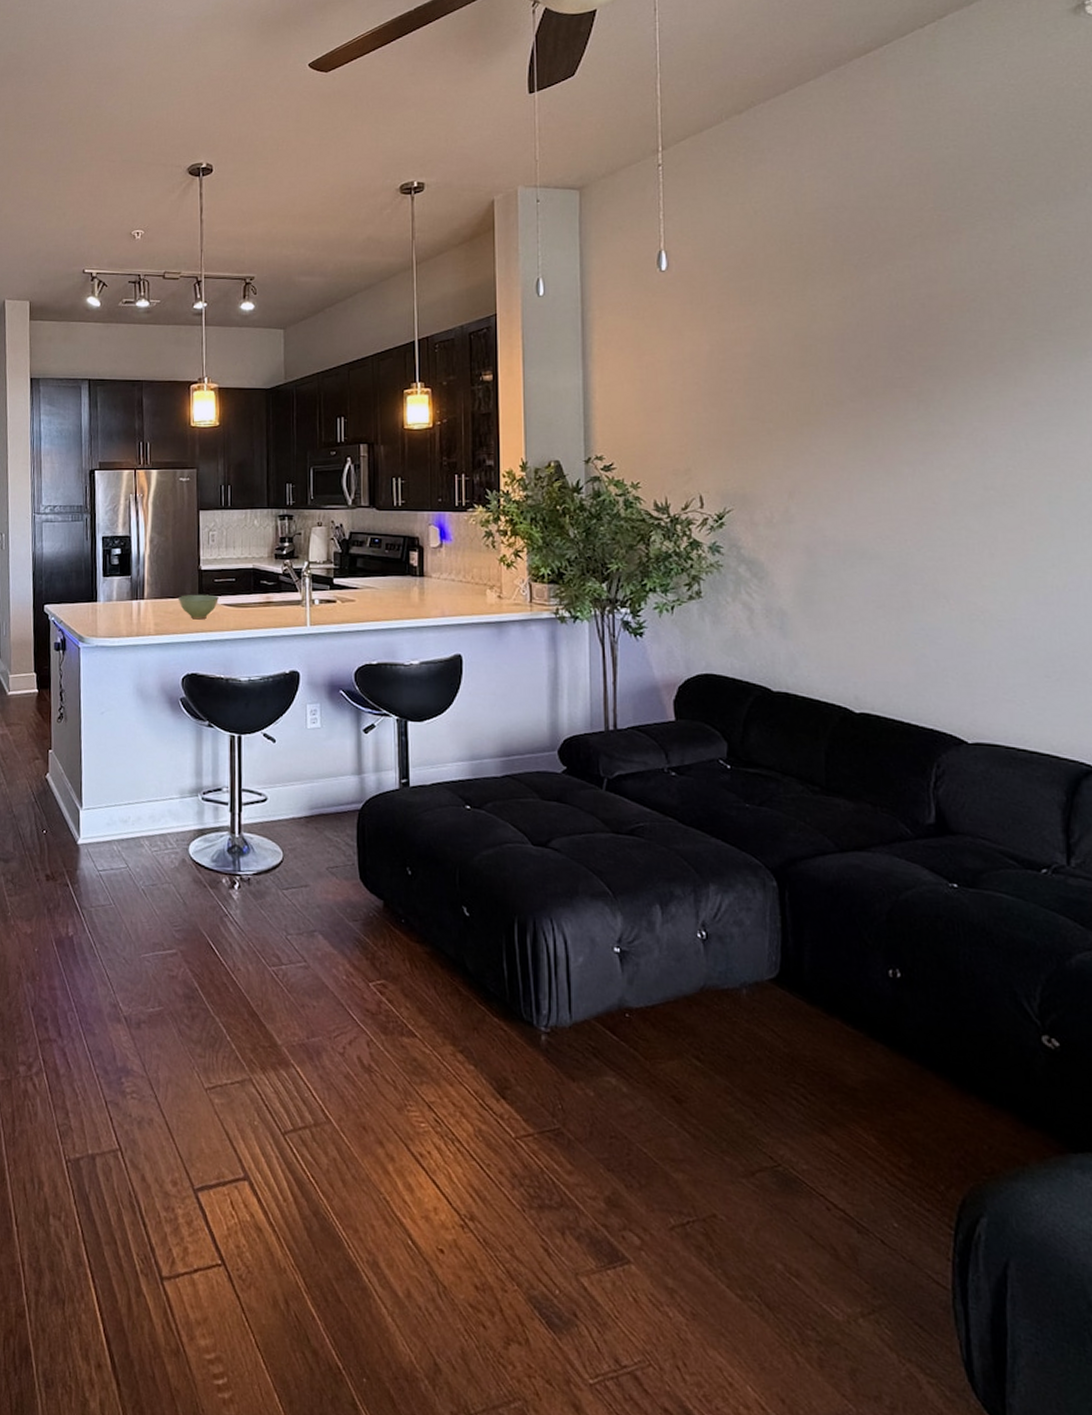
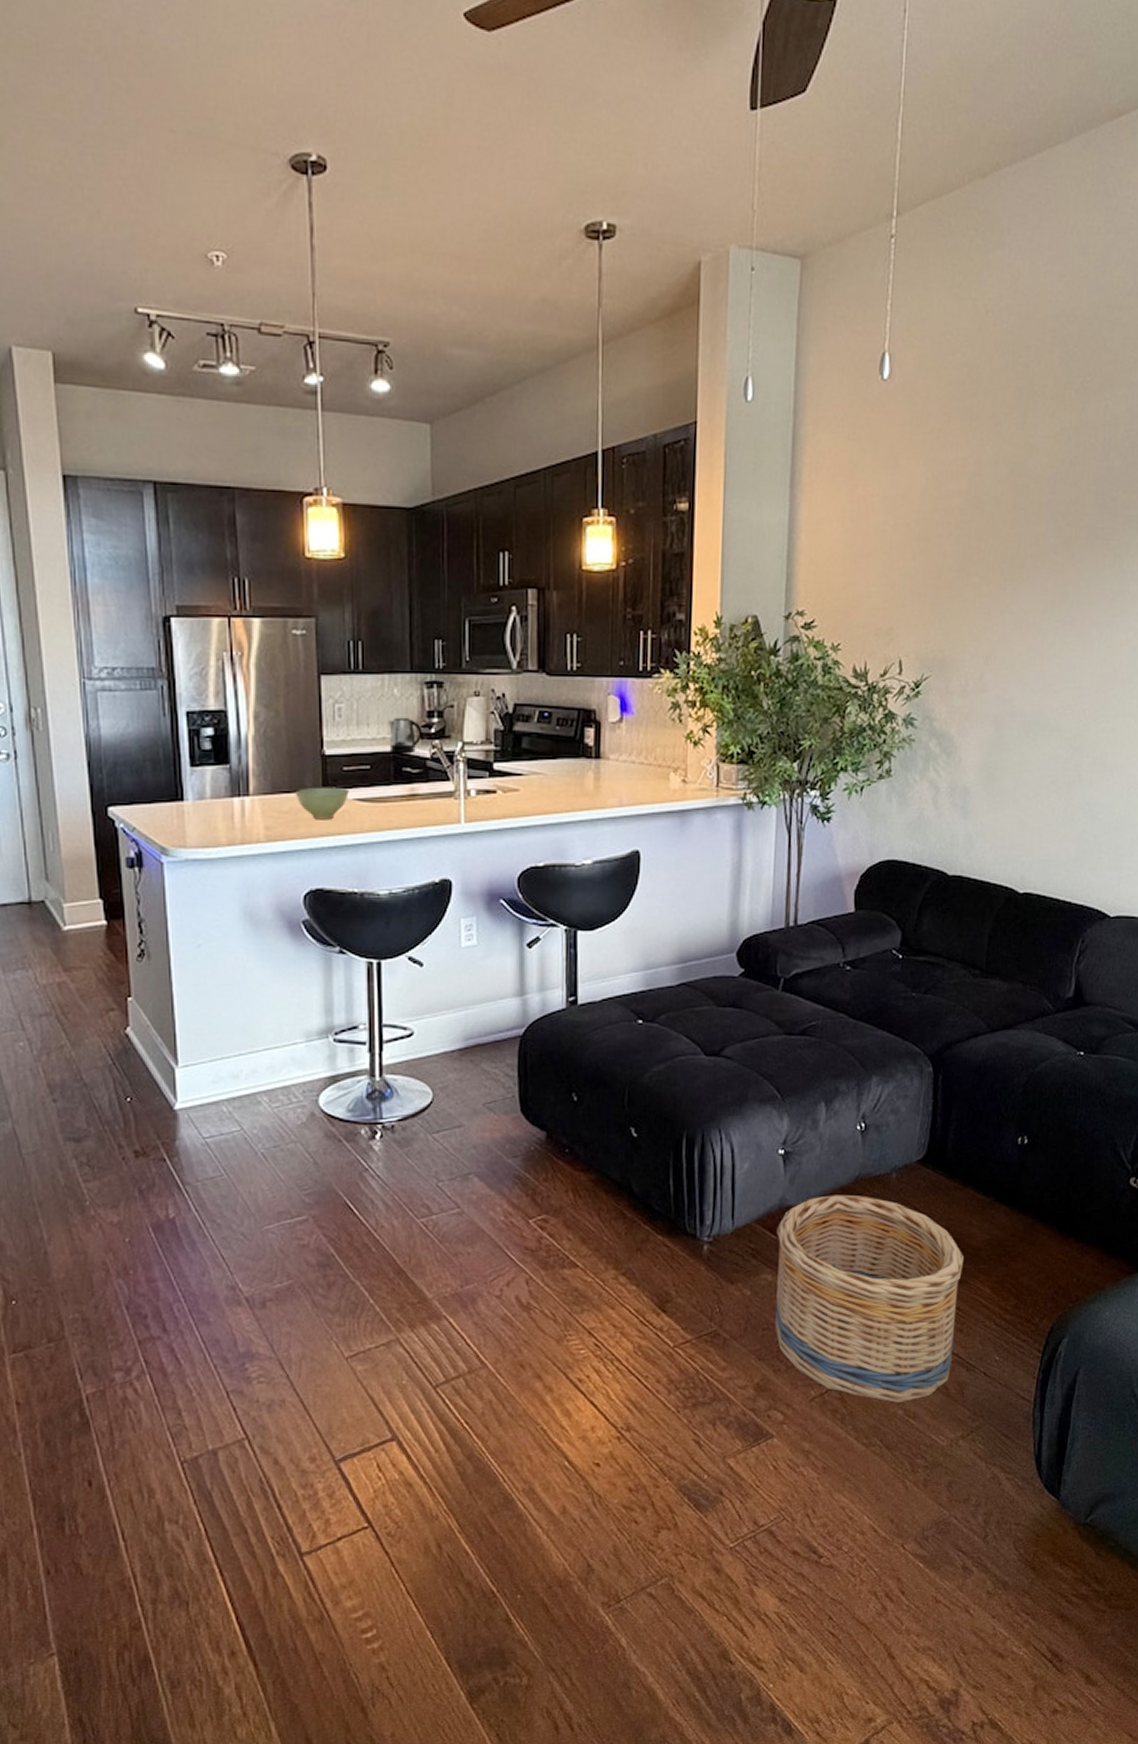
kettle: none [250,542,276,569] -> present [389,717,423,753]
basket: none [618,1002,838,1256] -> present [775,1194,964,1403]

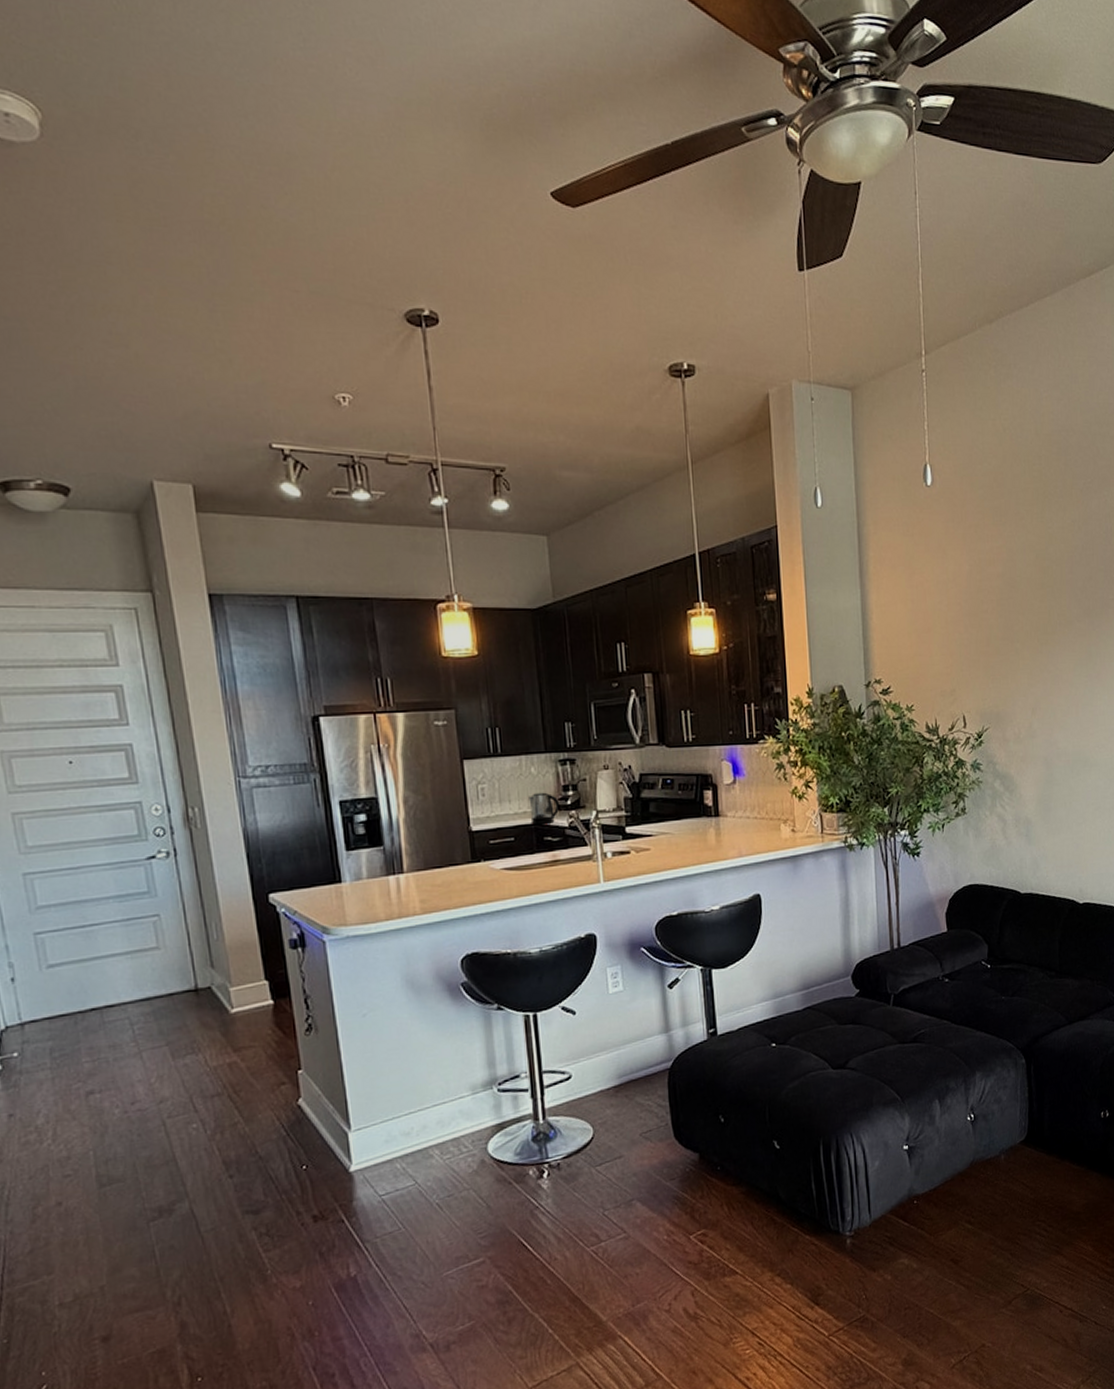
bowl: present [295,787,349,820] -> none [446,859,497,890]
basket: present [775,1194,964,1403] -> none [908,1177,1068,1360]

